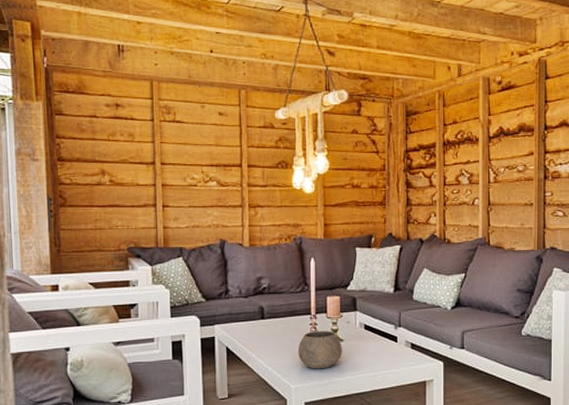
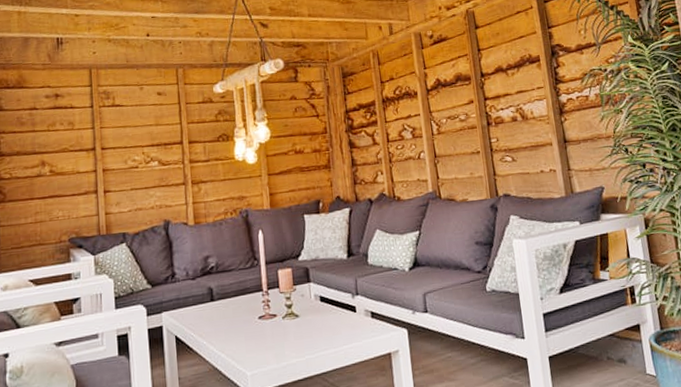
bowl: present [298,331,342,369] -> none [251,307,299,352]

